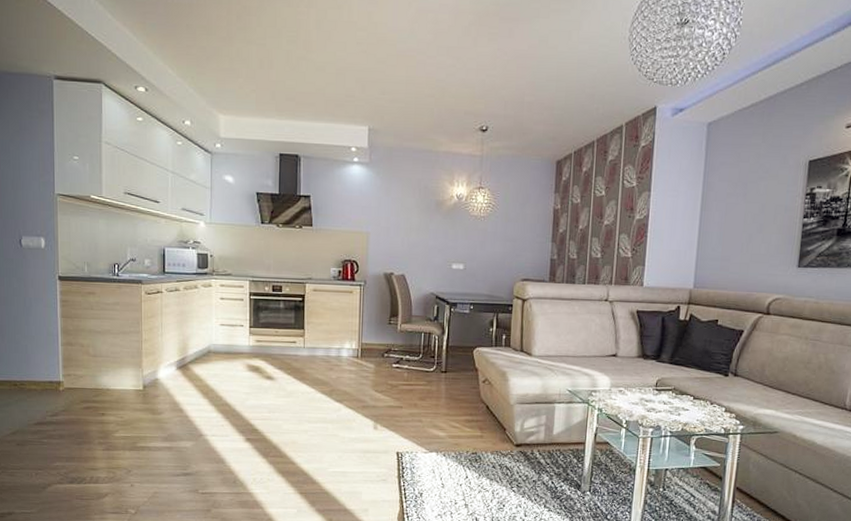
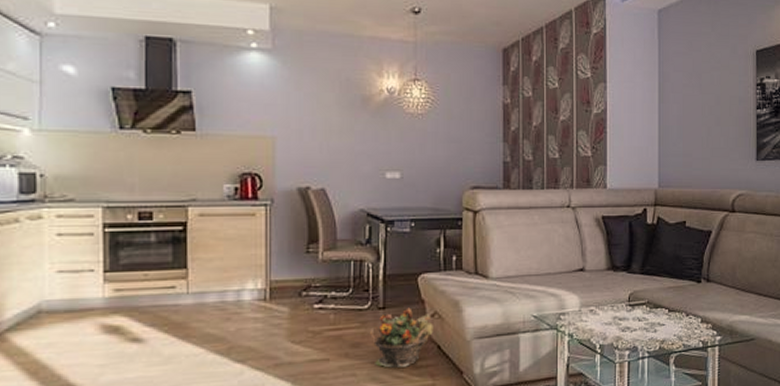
potted plant: none [434,373,484,420] -> present [370,307,433,368]

